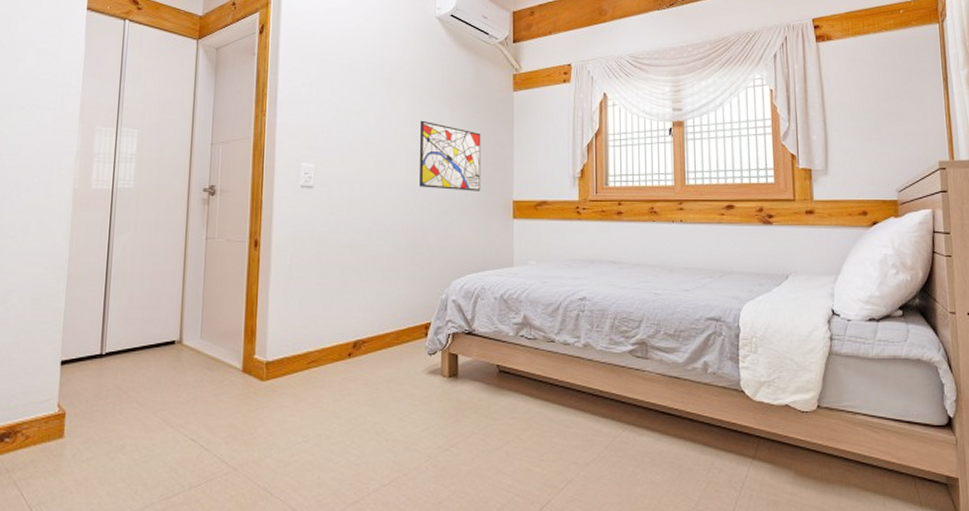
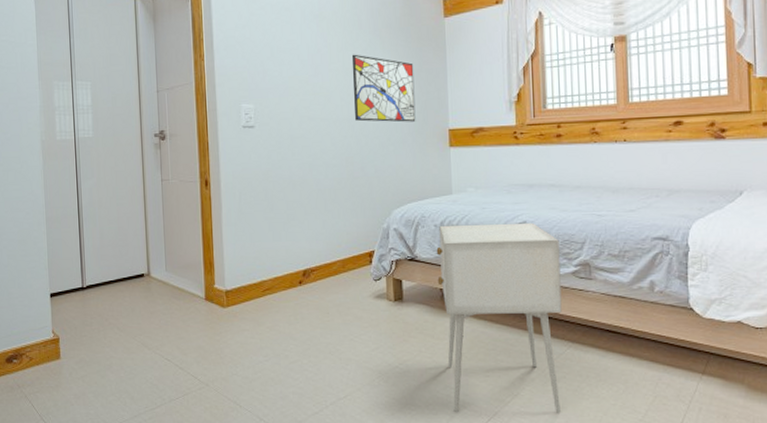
nightstand: none [494,298,619,500] -> present [436,222,562,412]

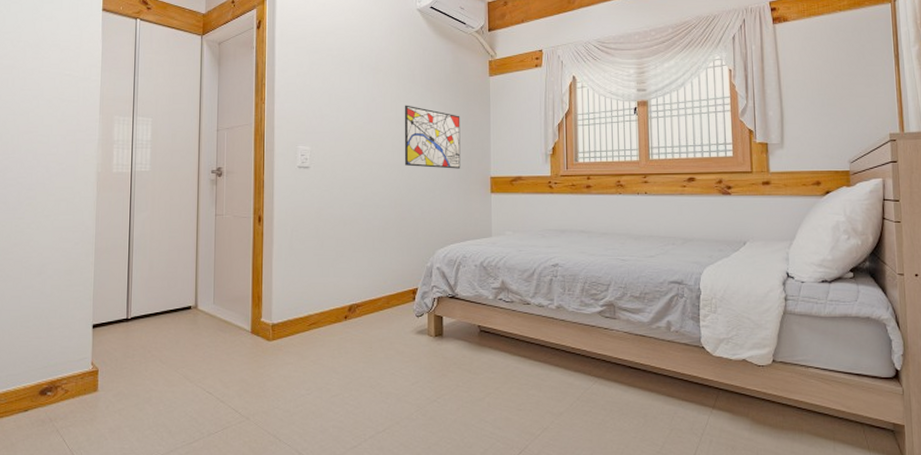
nightstand: present [436,222,562,412] -> none [475,265,589,445]

